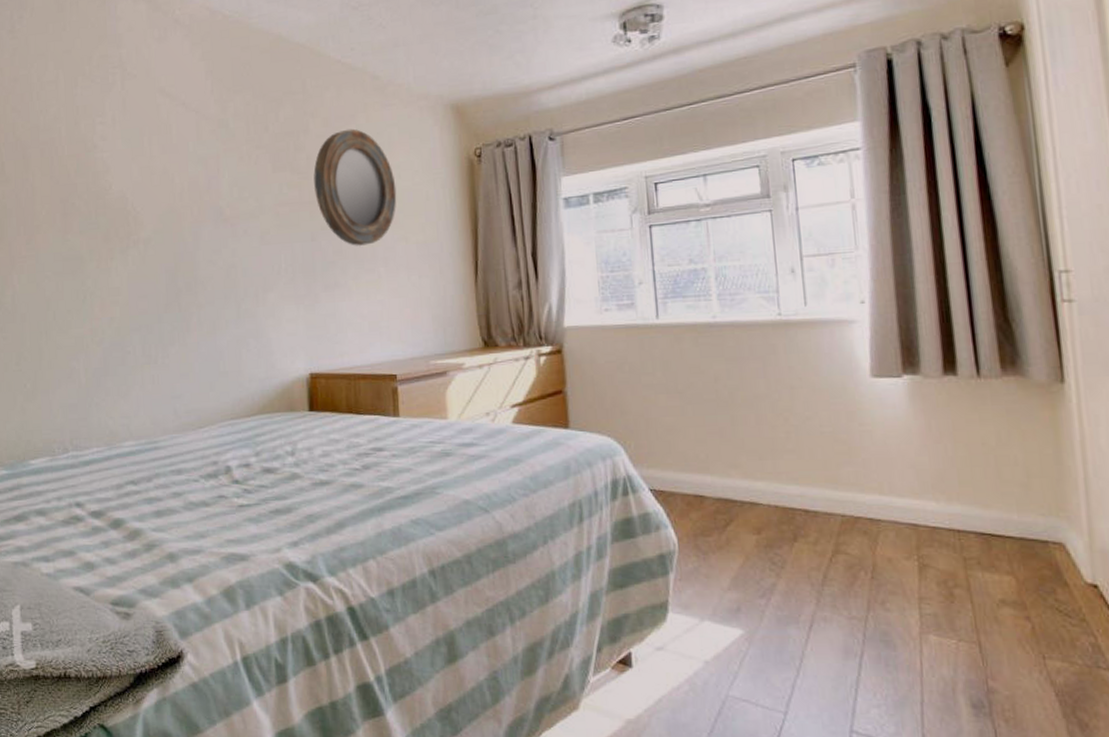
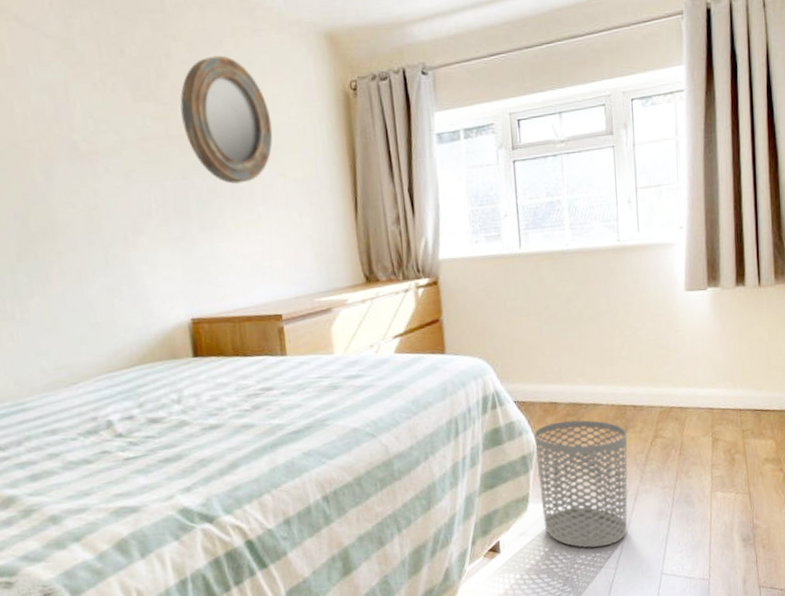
waste bin: none [675,519,800,682] -> present [534,420,628,548]

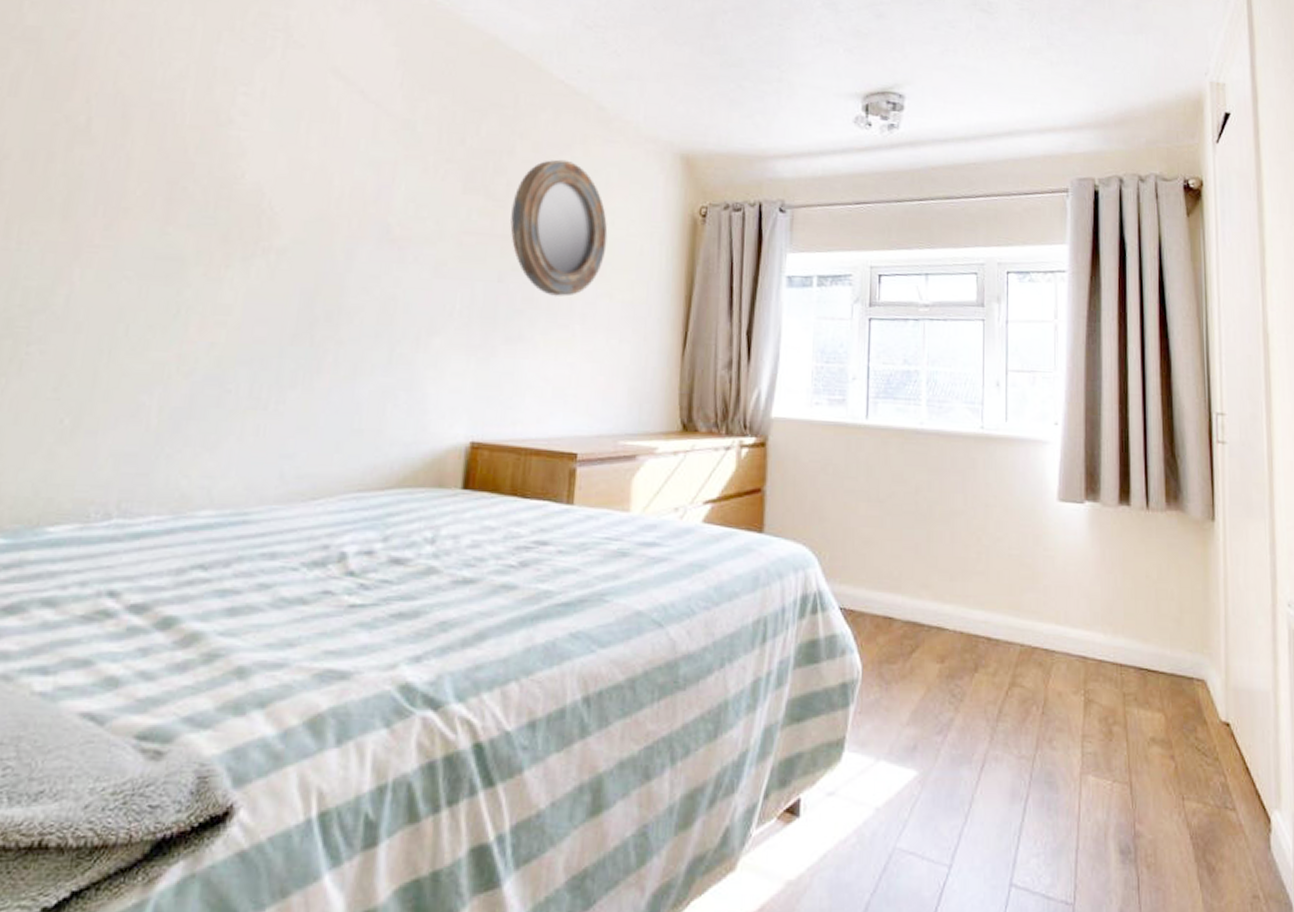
waste bin: present [534,420,628,548] -> none [859,644,977,831]

